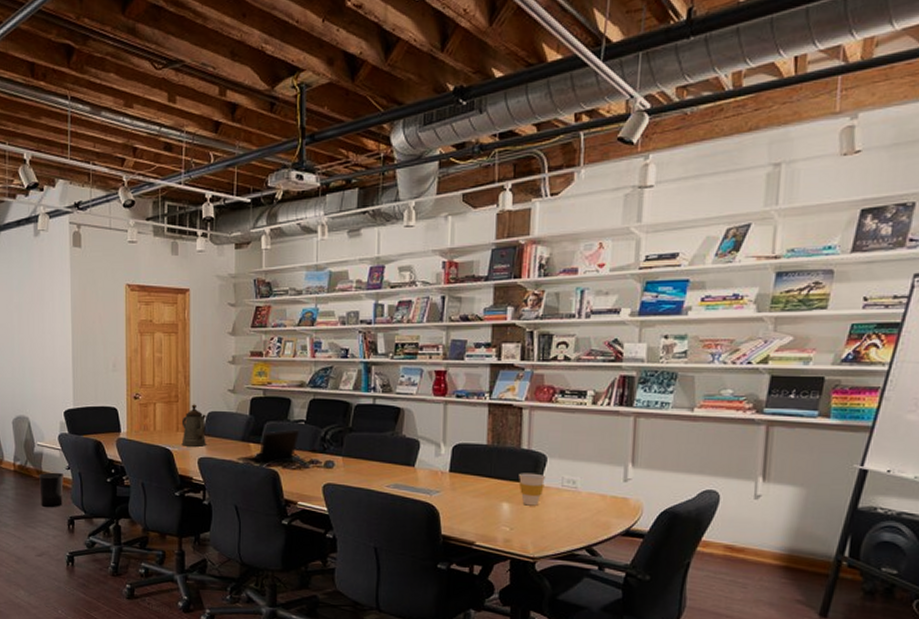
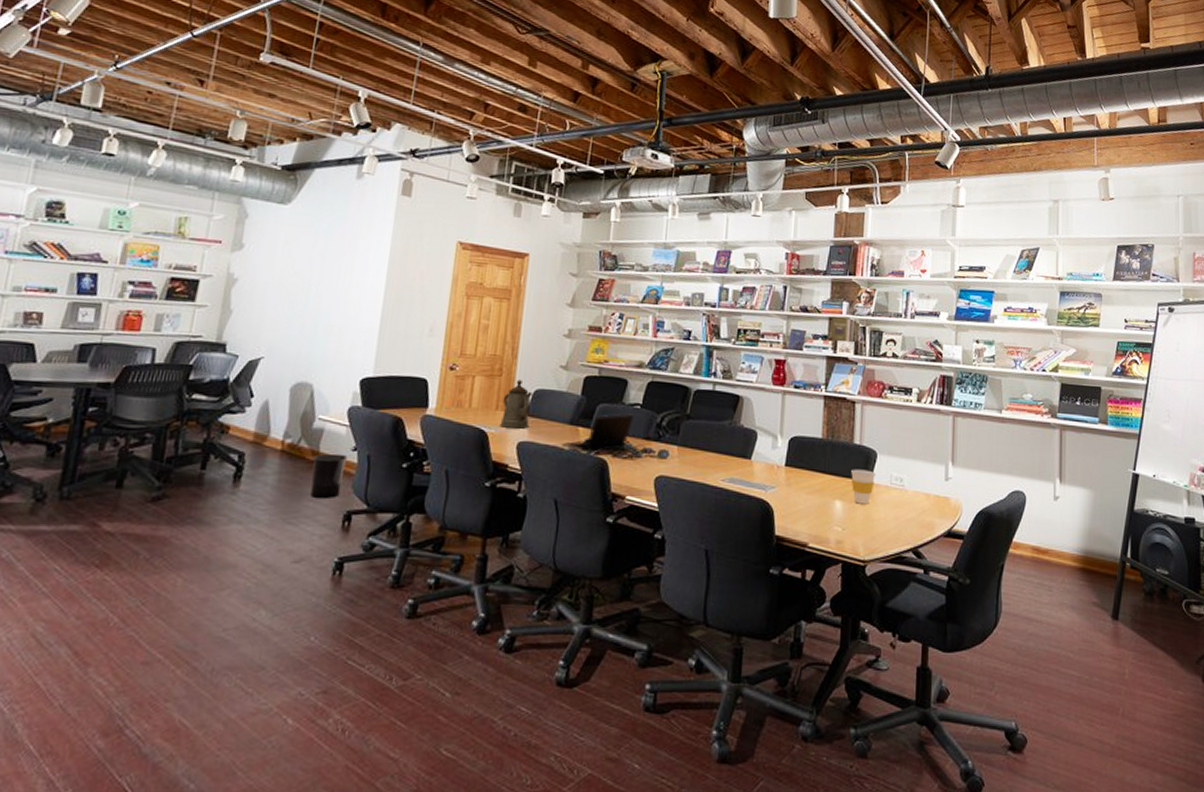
books: none [495,322,525,349] -> present [831,316,858,343]

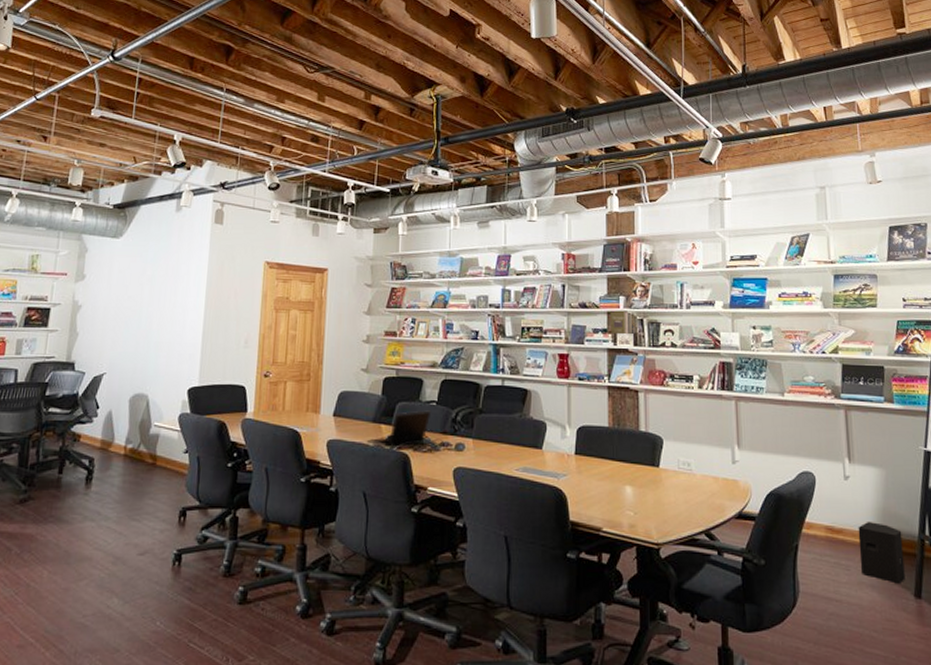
waste bin: present [310,453,349,498] -> none [151,456,181,496]
coffee pot: present [500,379,532,429] -> none [310,383,338,428]
cup: present [851,469,875,504] -> none [639,455,663,489]
speaker: none [1062,542,1105,605] -> present [858,521,905,584]

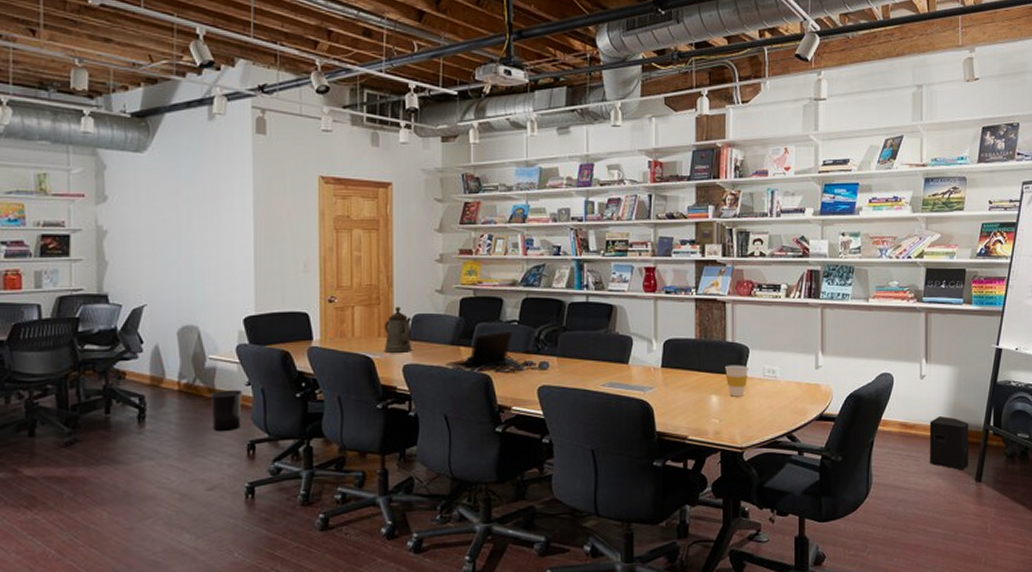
waste bin: none [151,456,181,496] -> present [210,389,244,431]
coffee pot: none [310,383,338,428] -> present [384,306,411,353]
cup: none [639,455,663,489] -> present [725,365,748,397]

